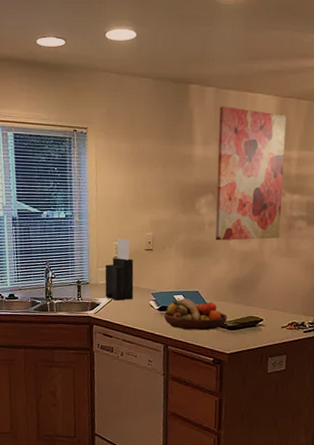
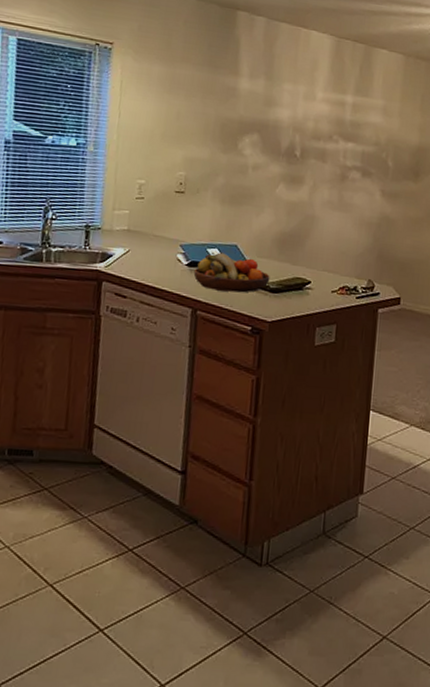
knife block: present [105,238,134,301] -> none [121,176,160,252]
wall art: present [215,106,287,241] -> none [259,38,342,190]

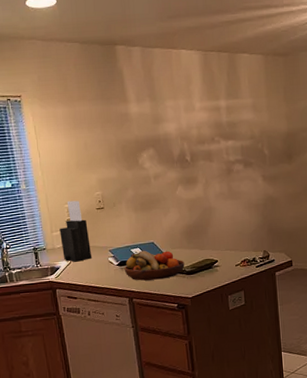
knife block: none [121,176,160,252] -> present [59,200,92,262]

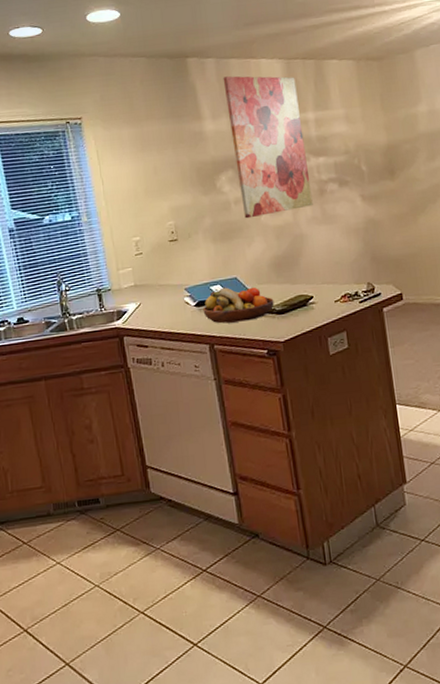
knife block: present [59,200,92,262] -> none [127,232,165,304]
wall art: none [147,64,221,192] -> present [223,76,313,219]

